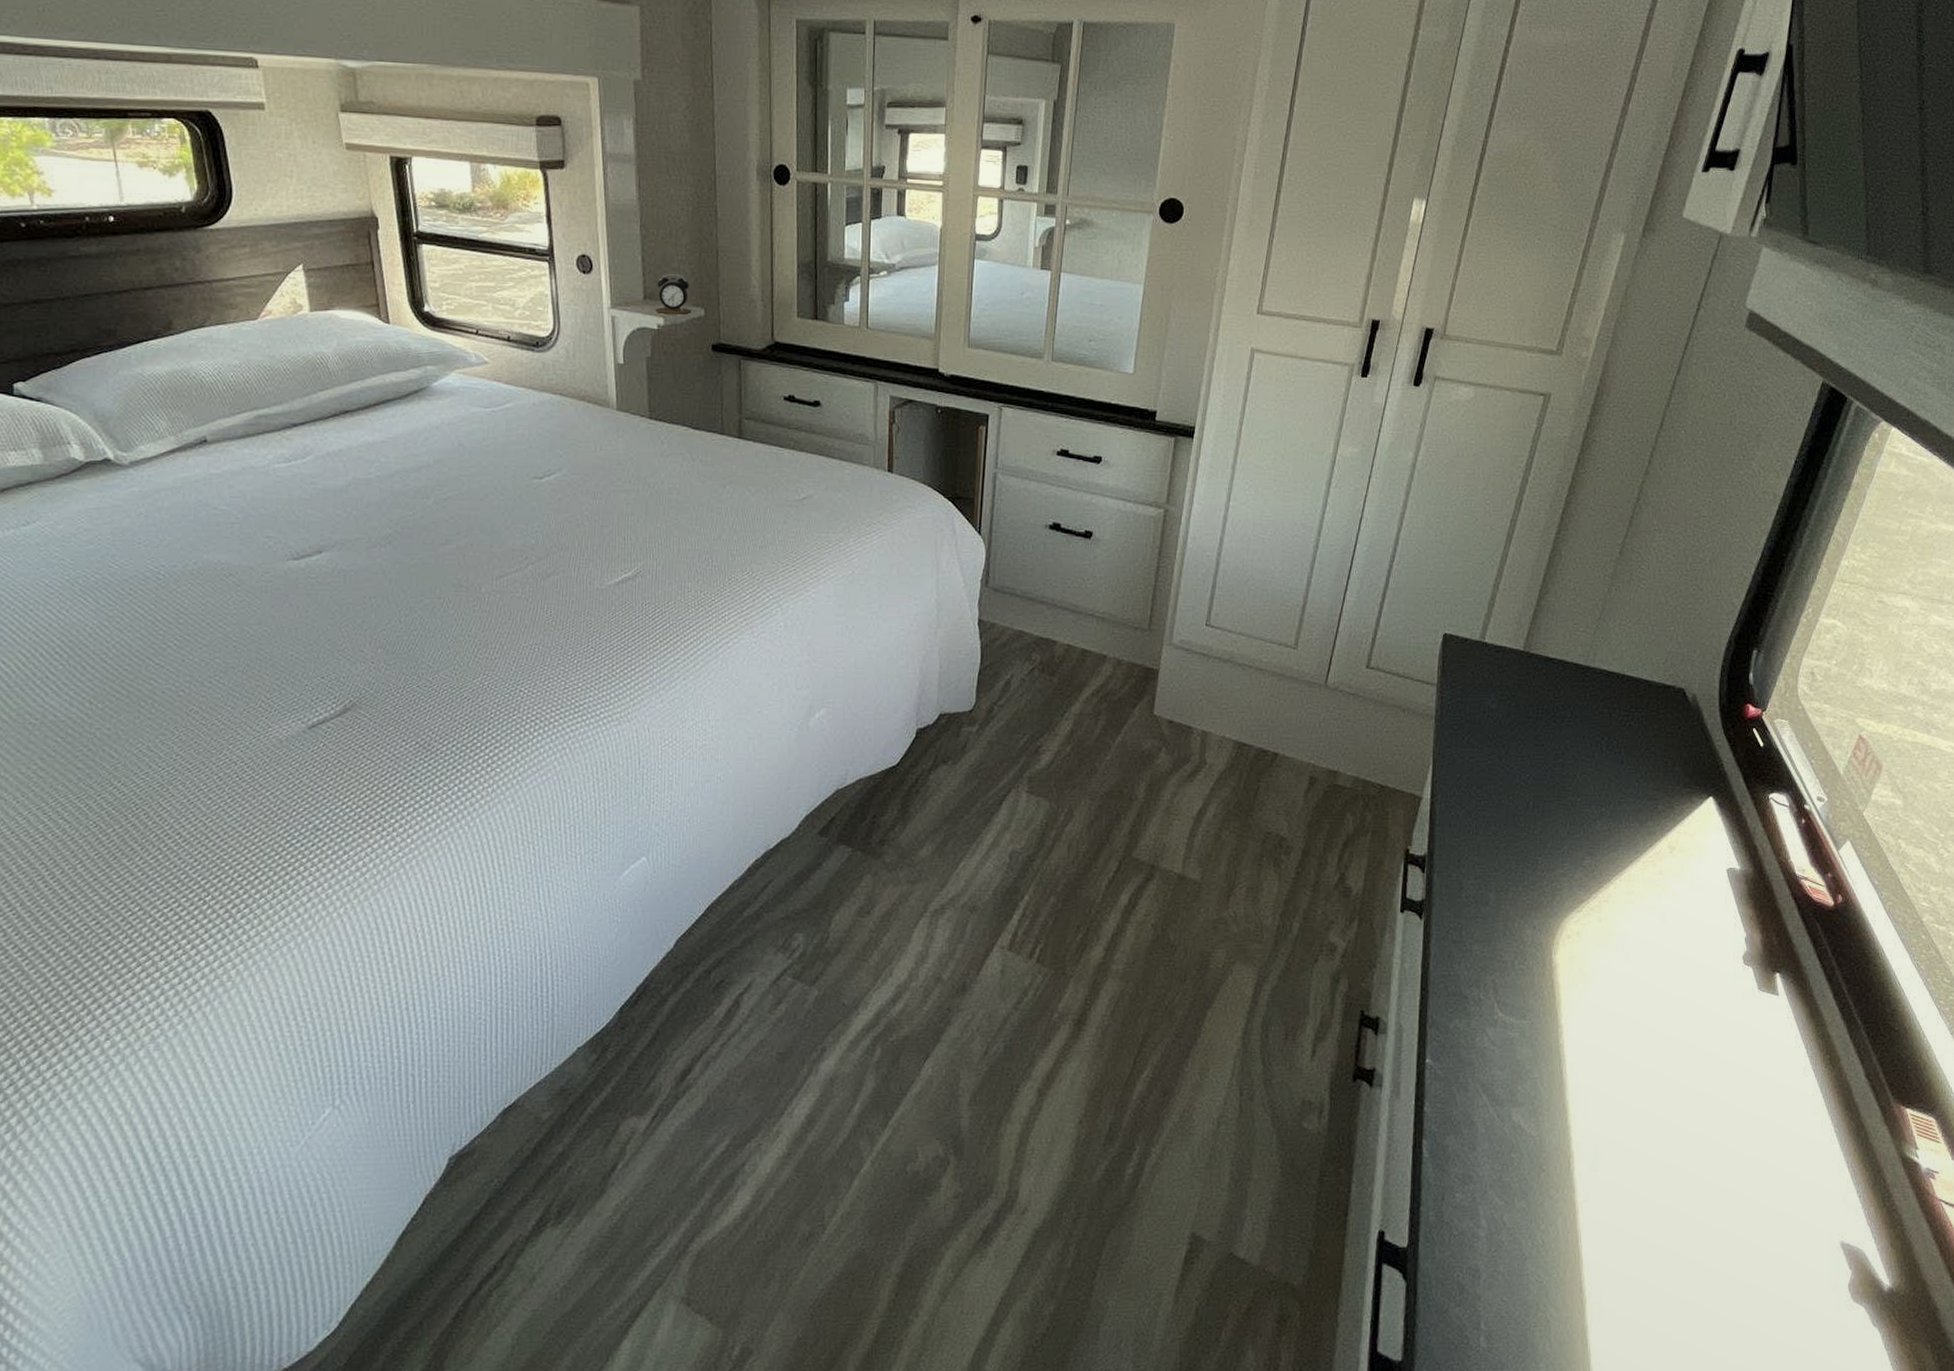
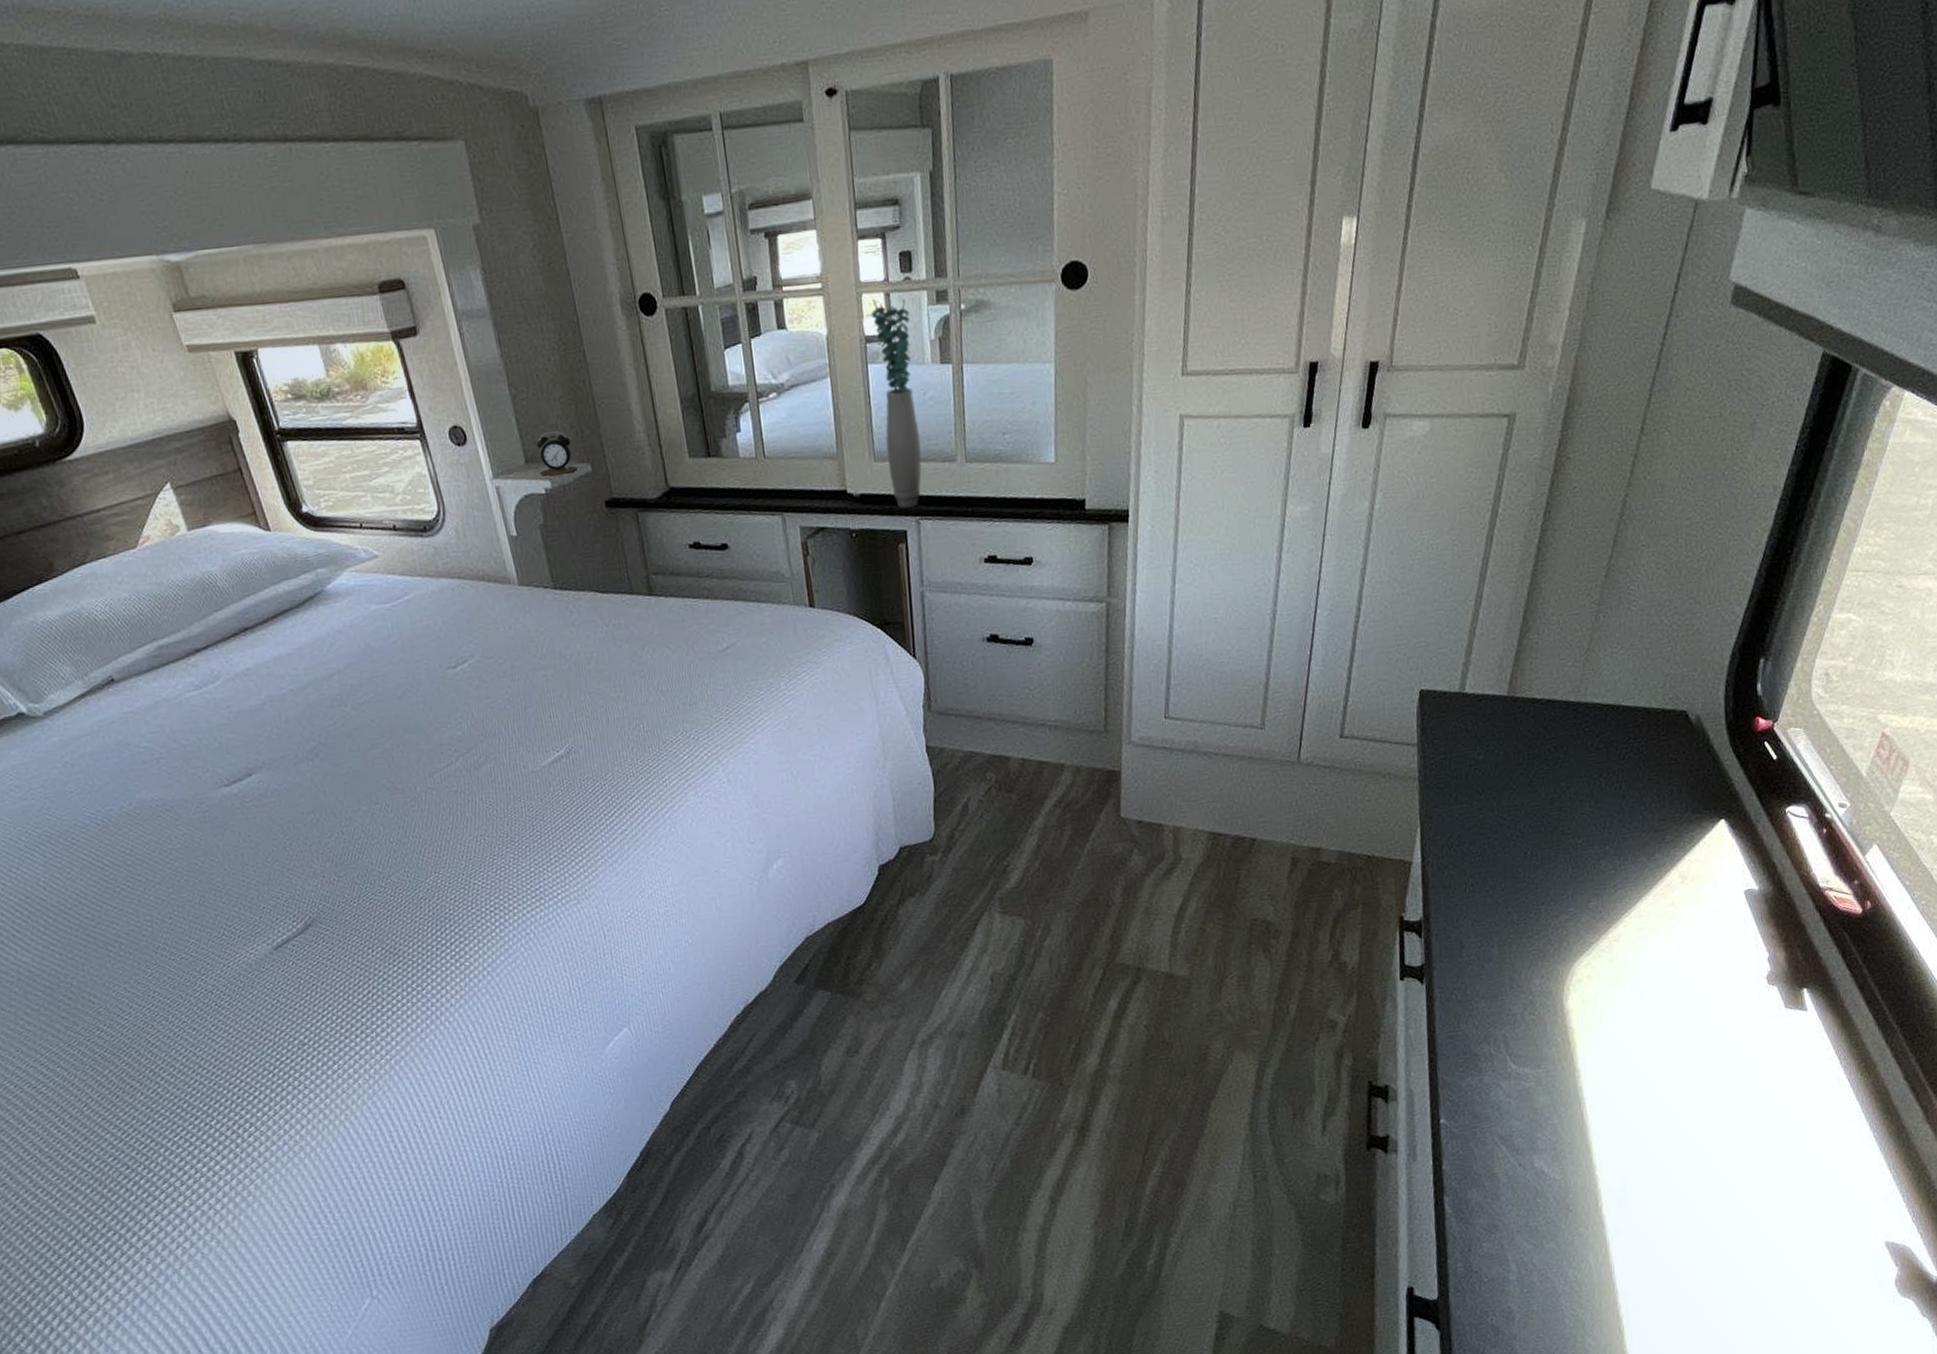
vase: none [980,203,1019,394] -> present [870,299,922,509]

